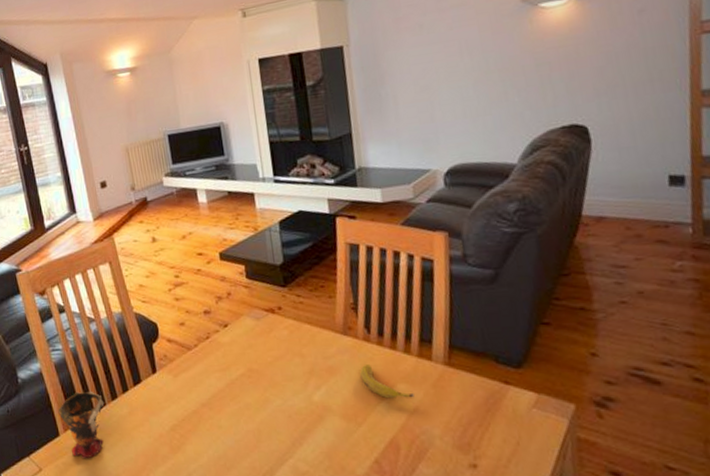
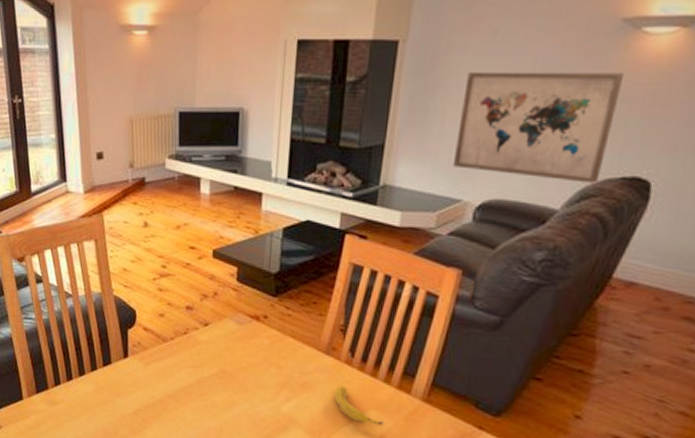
cup: present [58,391,105,459] -> none [24,361,71,425]
wall art: none [407,41,543,142] -> present [452,71,625,183]

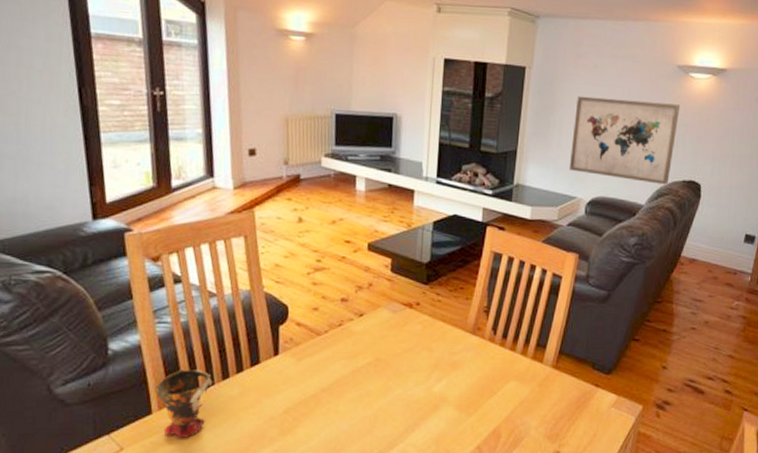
cup: none [24,361,71,425] -> present [154,368,213,439]
banana: present [334,386,384,426] -> none [480,363,522,394]

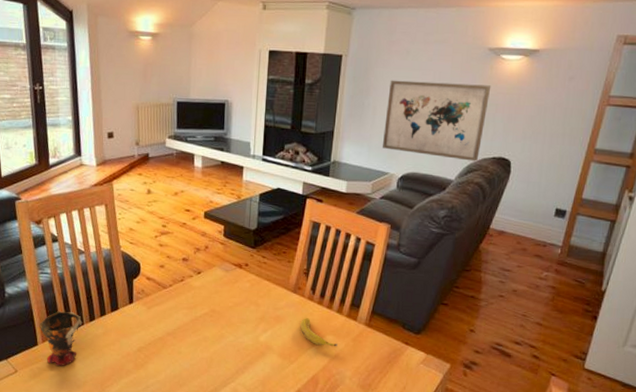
banana: none [480,363,522,394] -> present [300,318,338,347]

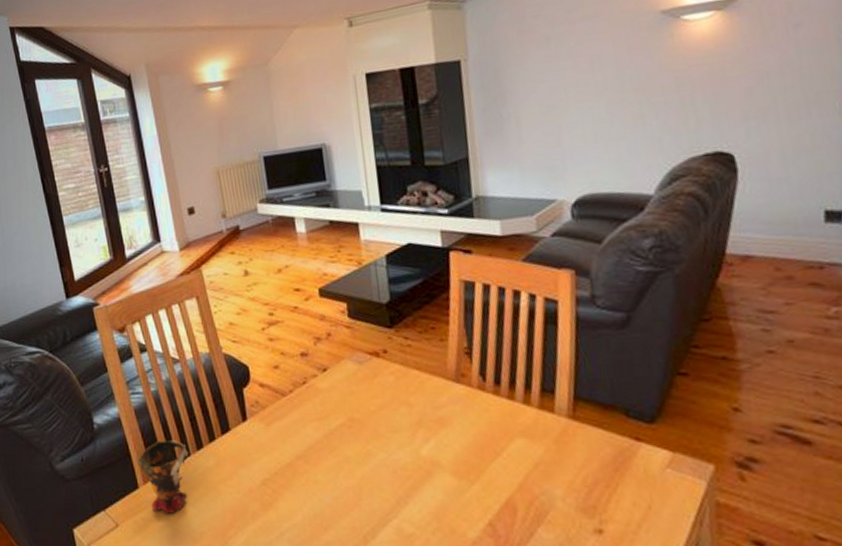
banana: present [300,318,338,347] -> none [473,416,534,455]
wall art: present [382,80,491,161] -> none [532,58,684,169]

